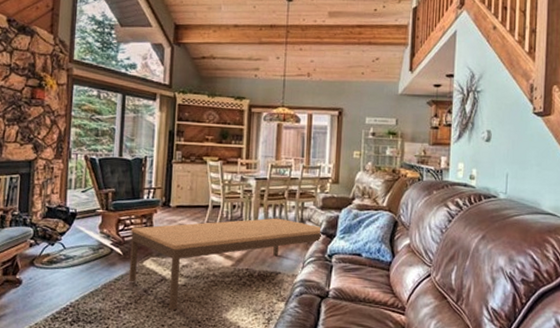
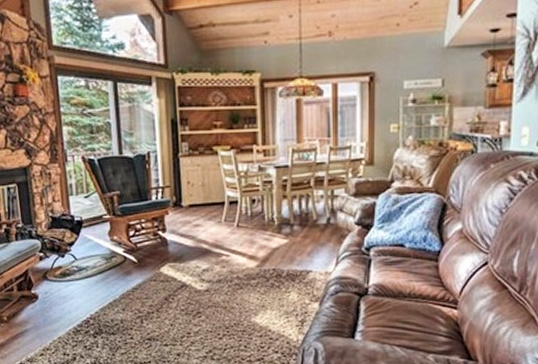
coffee table: present [129,218,322,310] -> none [143,210,356,317]

